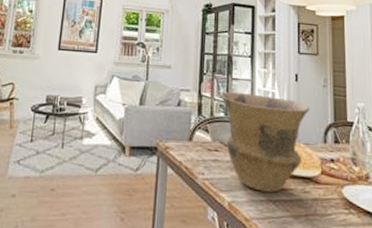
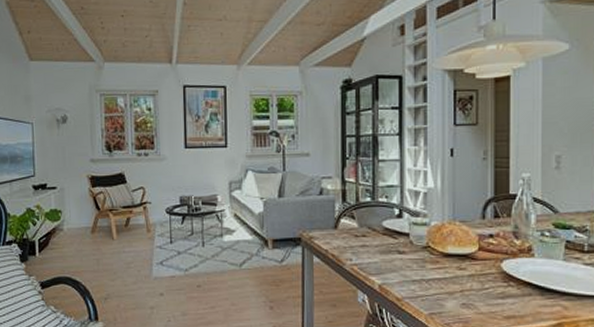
vase: present [220,91,310,193] -> none [365,174,467,272]

